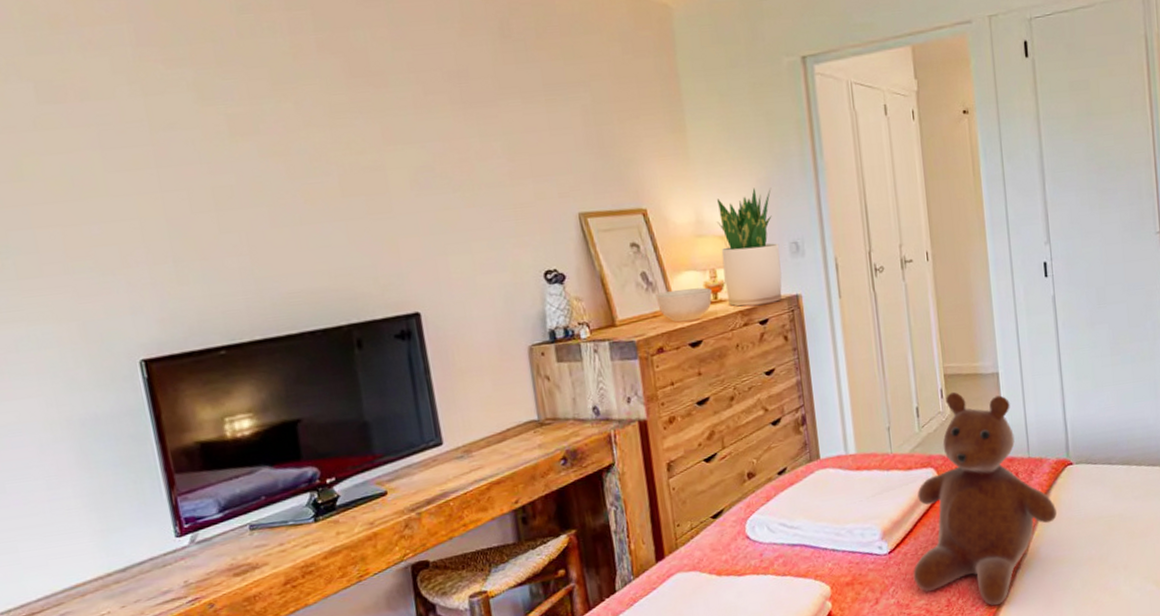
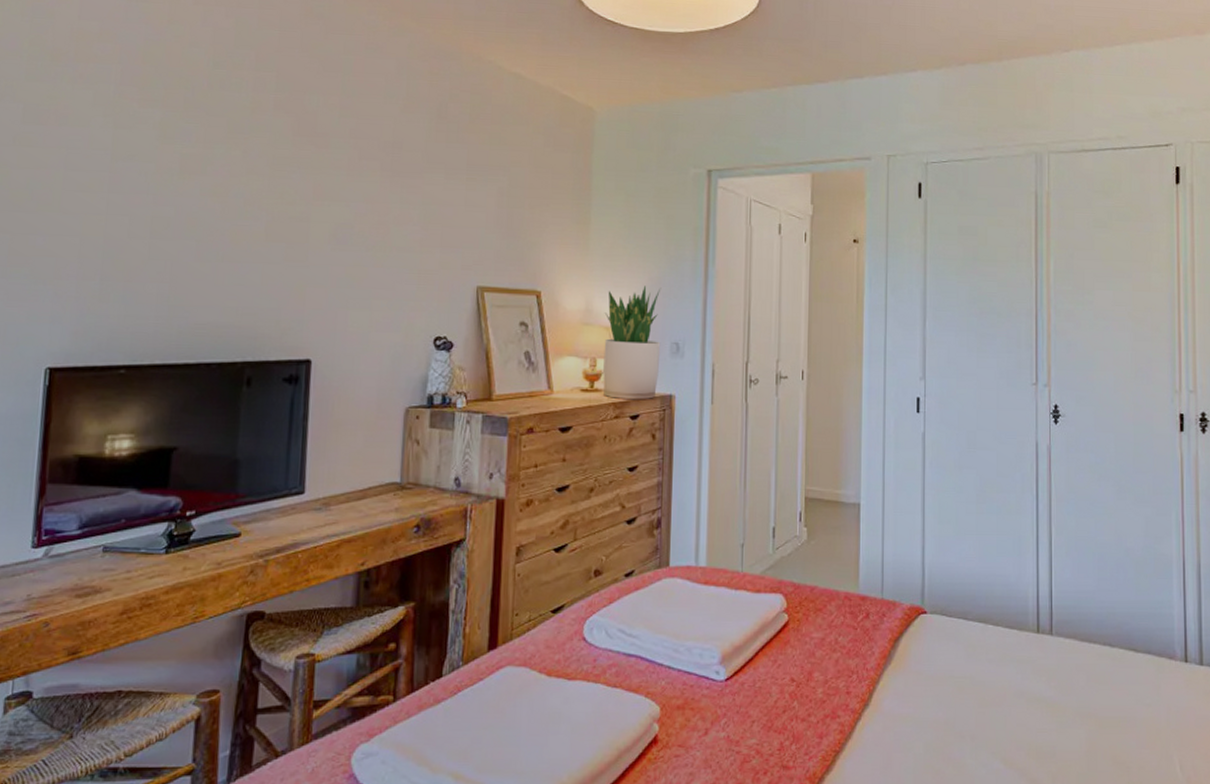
bowl: present [655,287,712,323] -> none [534,373,589,406]
teddy bear: present [913,391,1058,605] -> none [747,516,906,757]

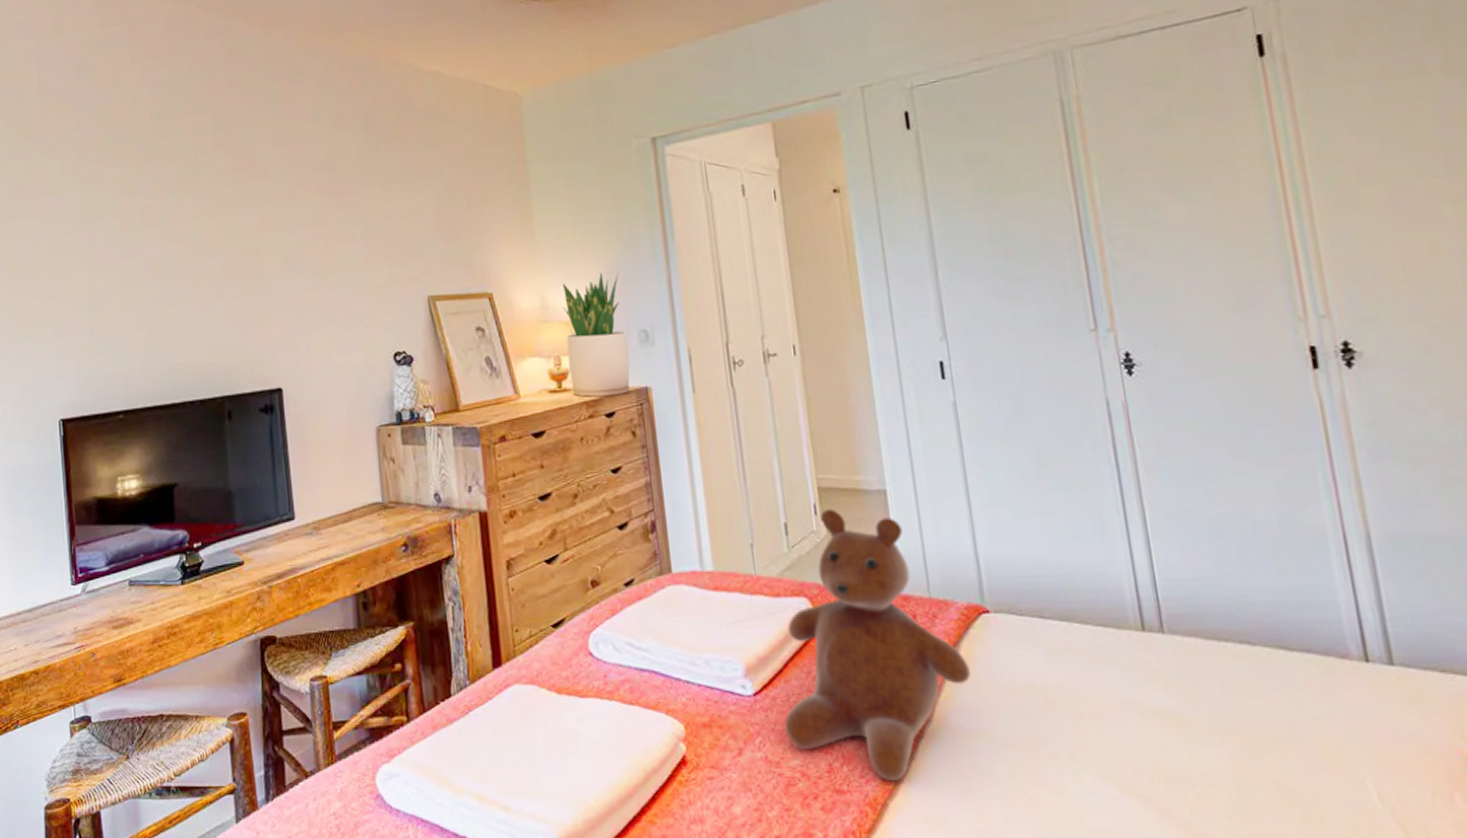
teddy bear: none [747,516,906,757] -> present [784,508,972,780]

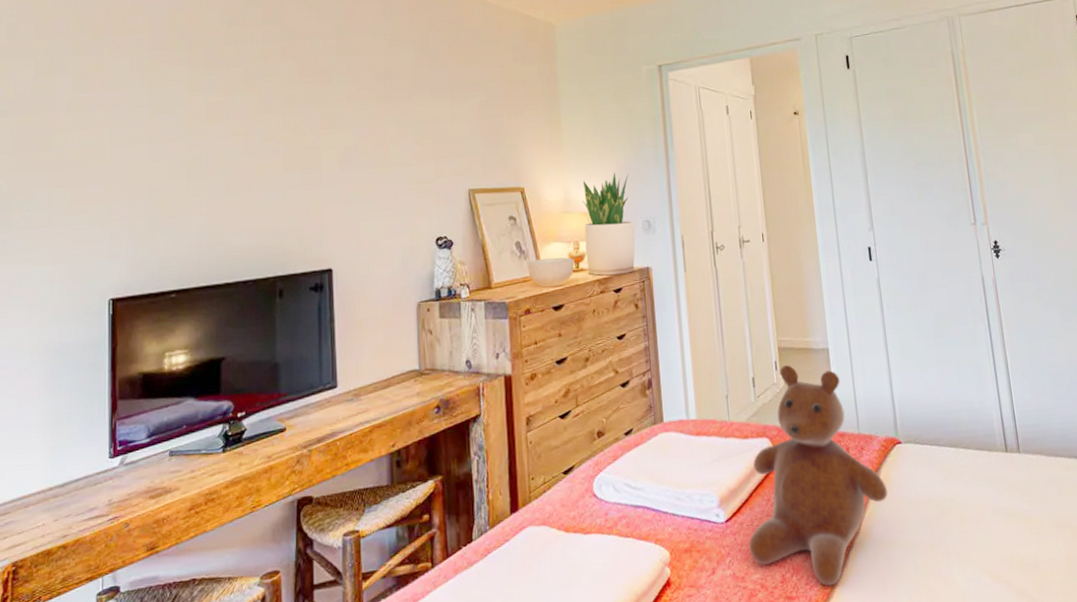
bowl: none [499,375,557,411] -> present [526,257,575,288]

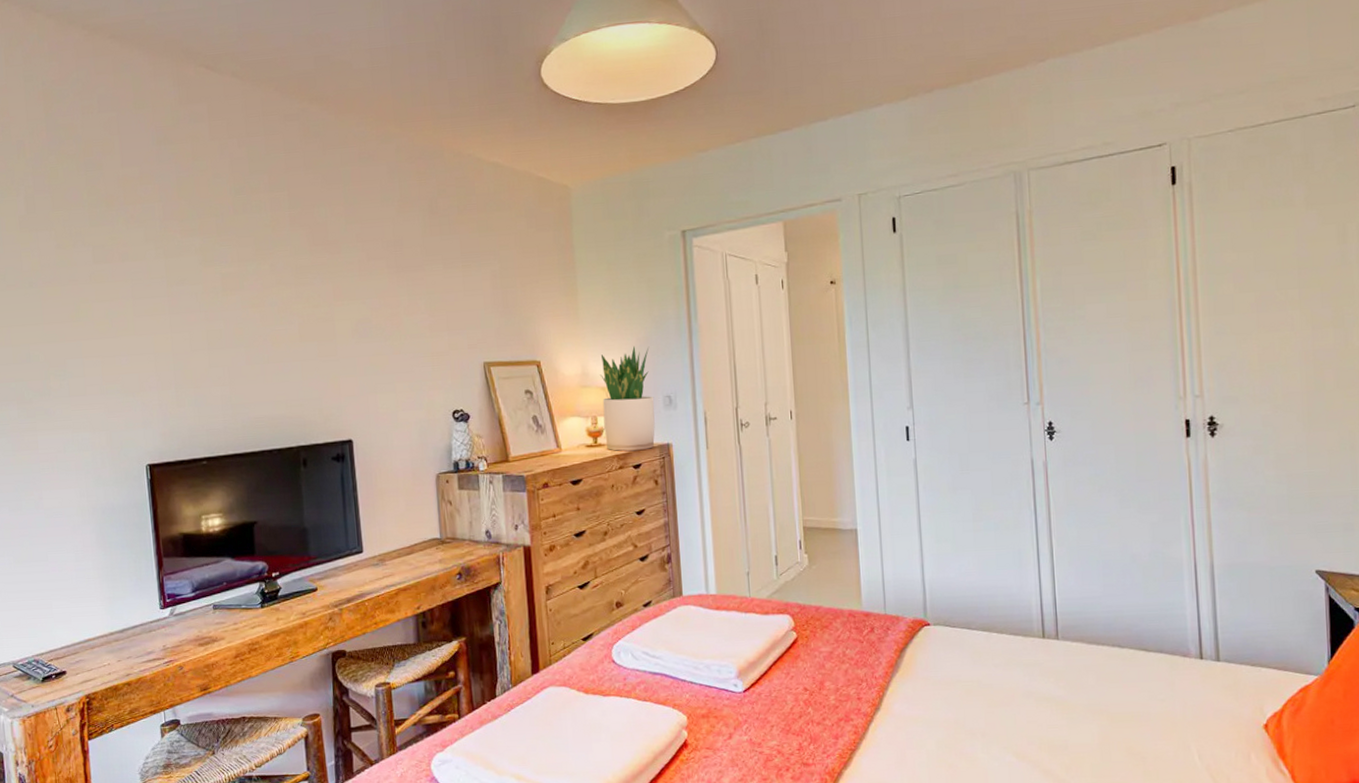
bowl: present [526,257,575,288] -> none [544,432,593,462]
teddy bear: present [748,364,888,585] -> none [766,544,913,755]

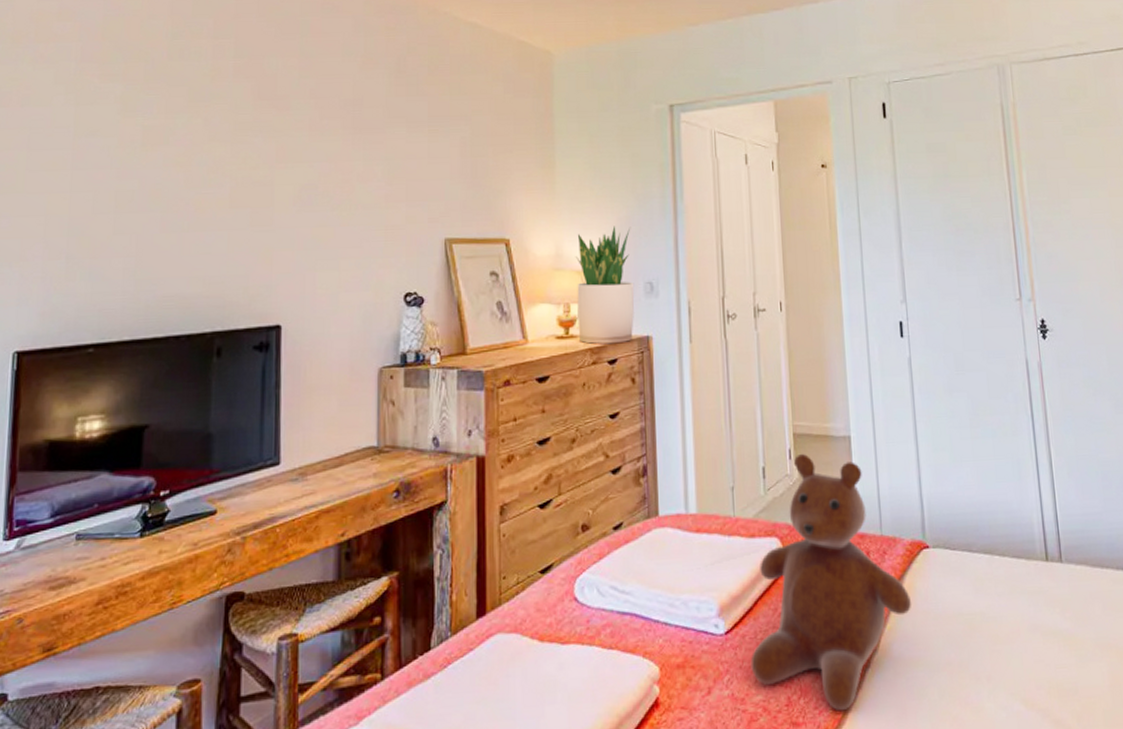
teddy bear: none [766,544,913,755] -> present [750,453,912,710]

